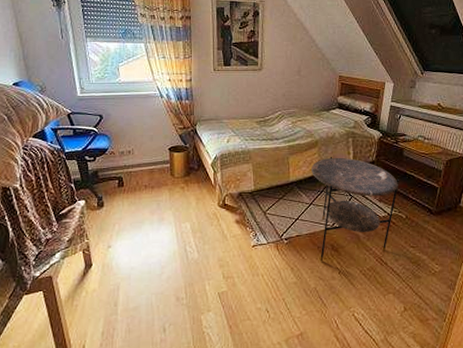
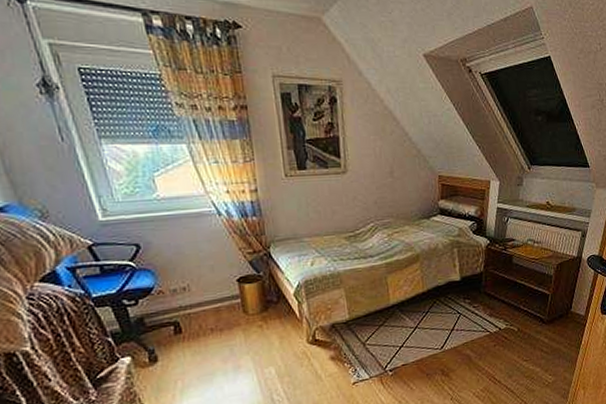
side table: present [311,156,399,262] -> none [414,271,510,390]

